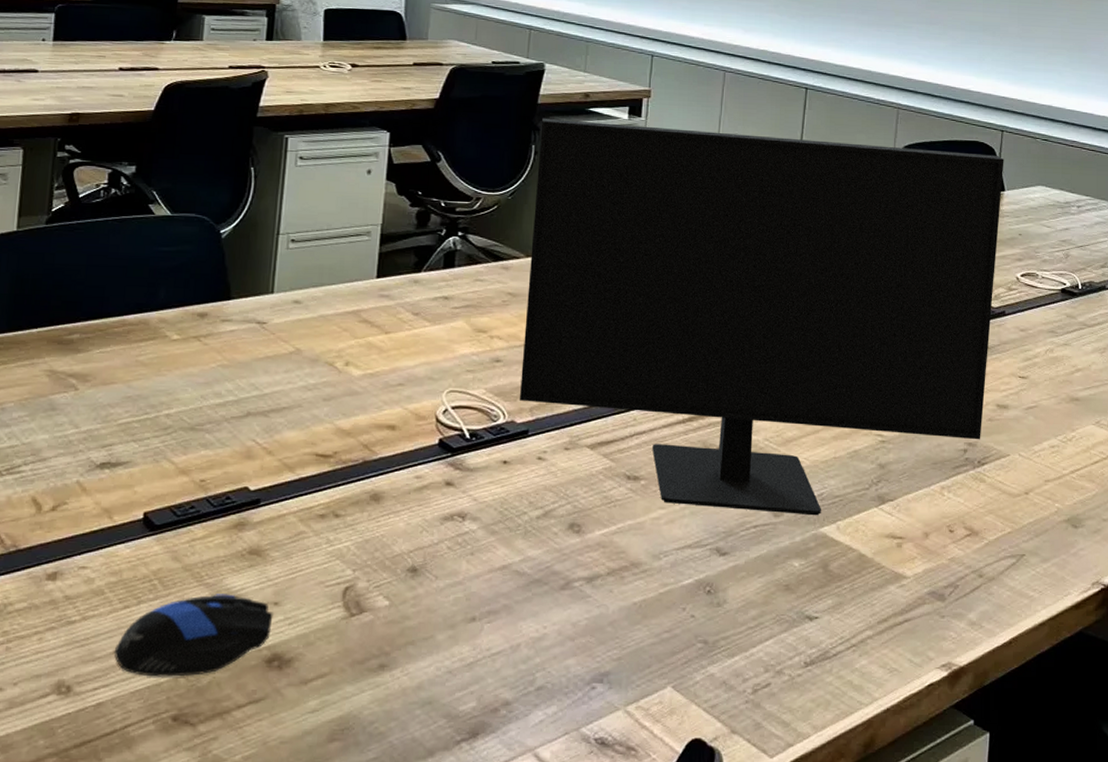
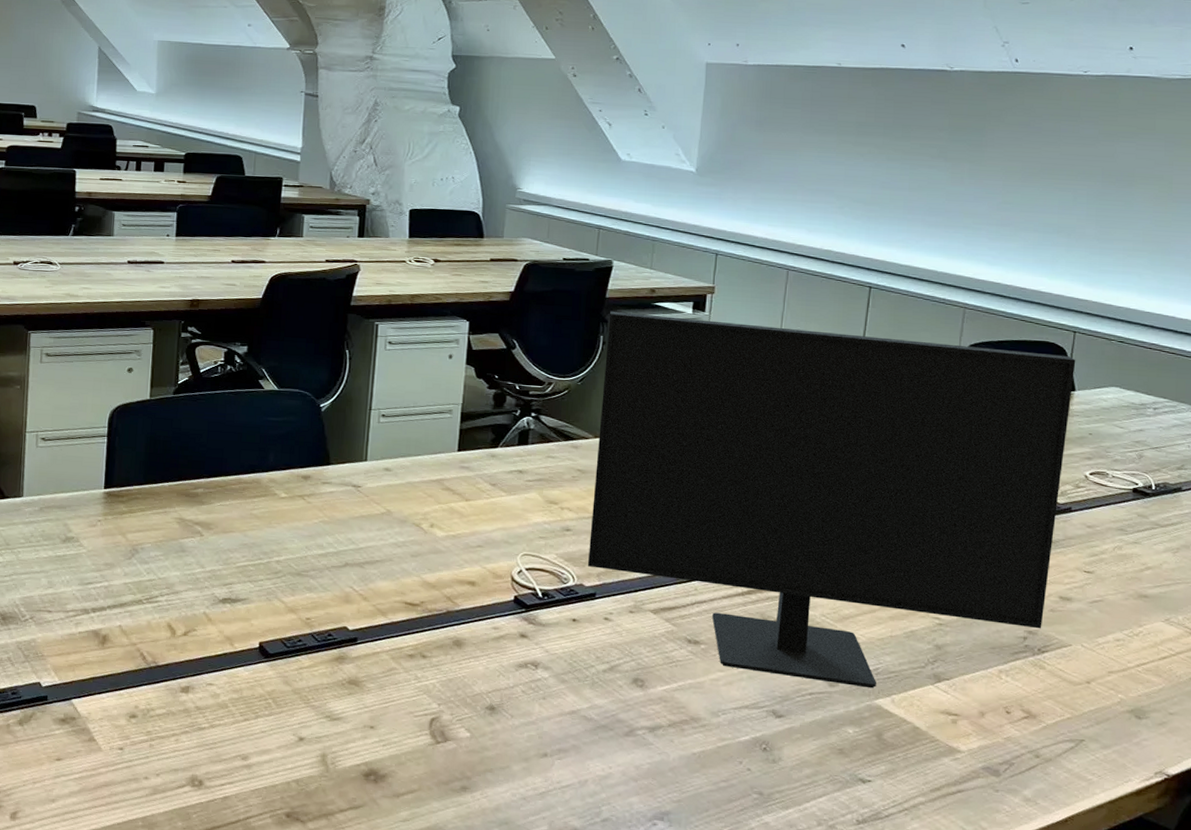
computer mouse: present [115,594,273,677] -> none [237,715,370,781]

